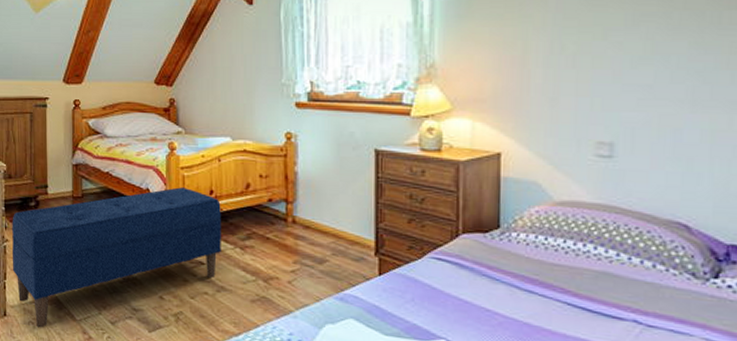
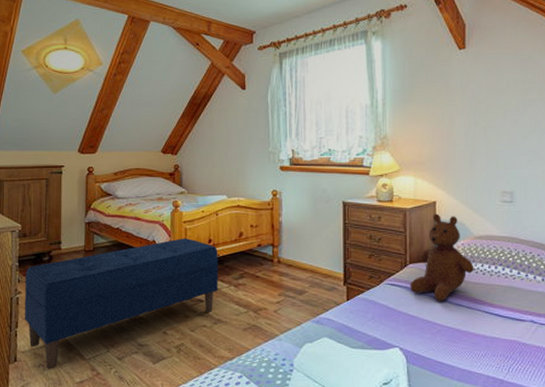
teddy bear: none [462,168,553,285] -> present [410,213,474,301]

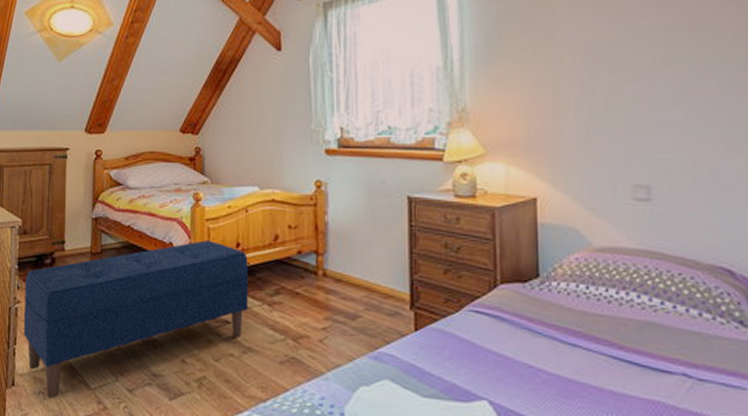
teddy bear: present [410,213,474,301] -> none [501,214,595,338]

